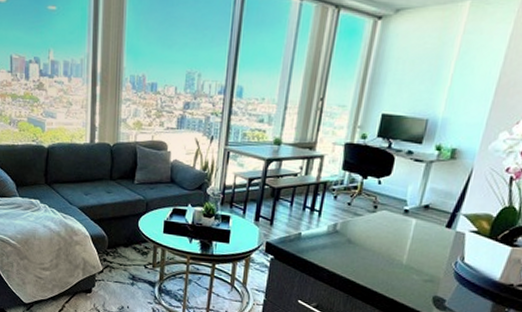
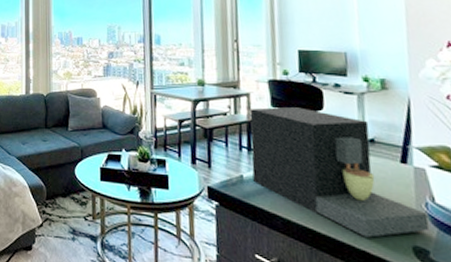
coffee maker: none [310,170,454,289] -> present [249,107,430,238]

